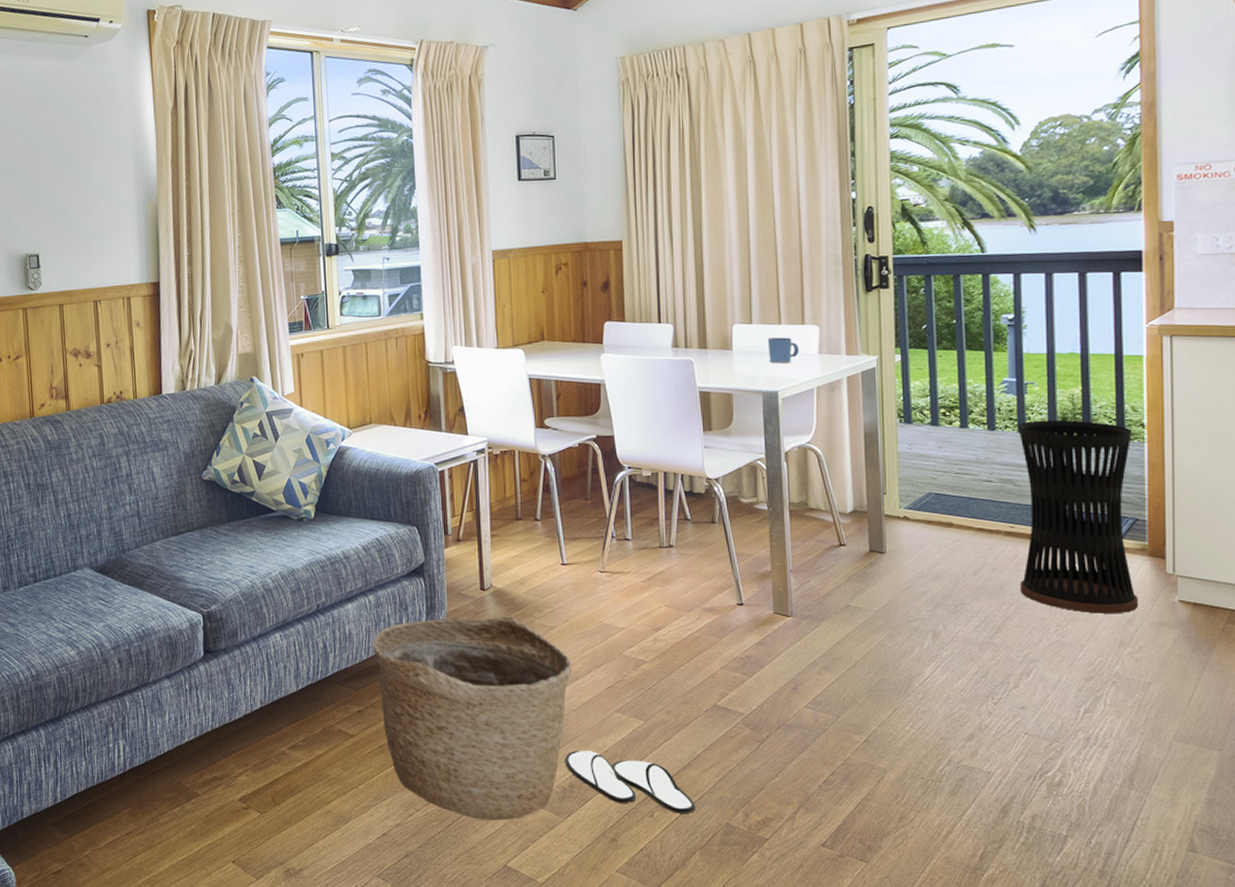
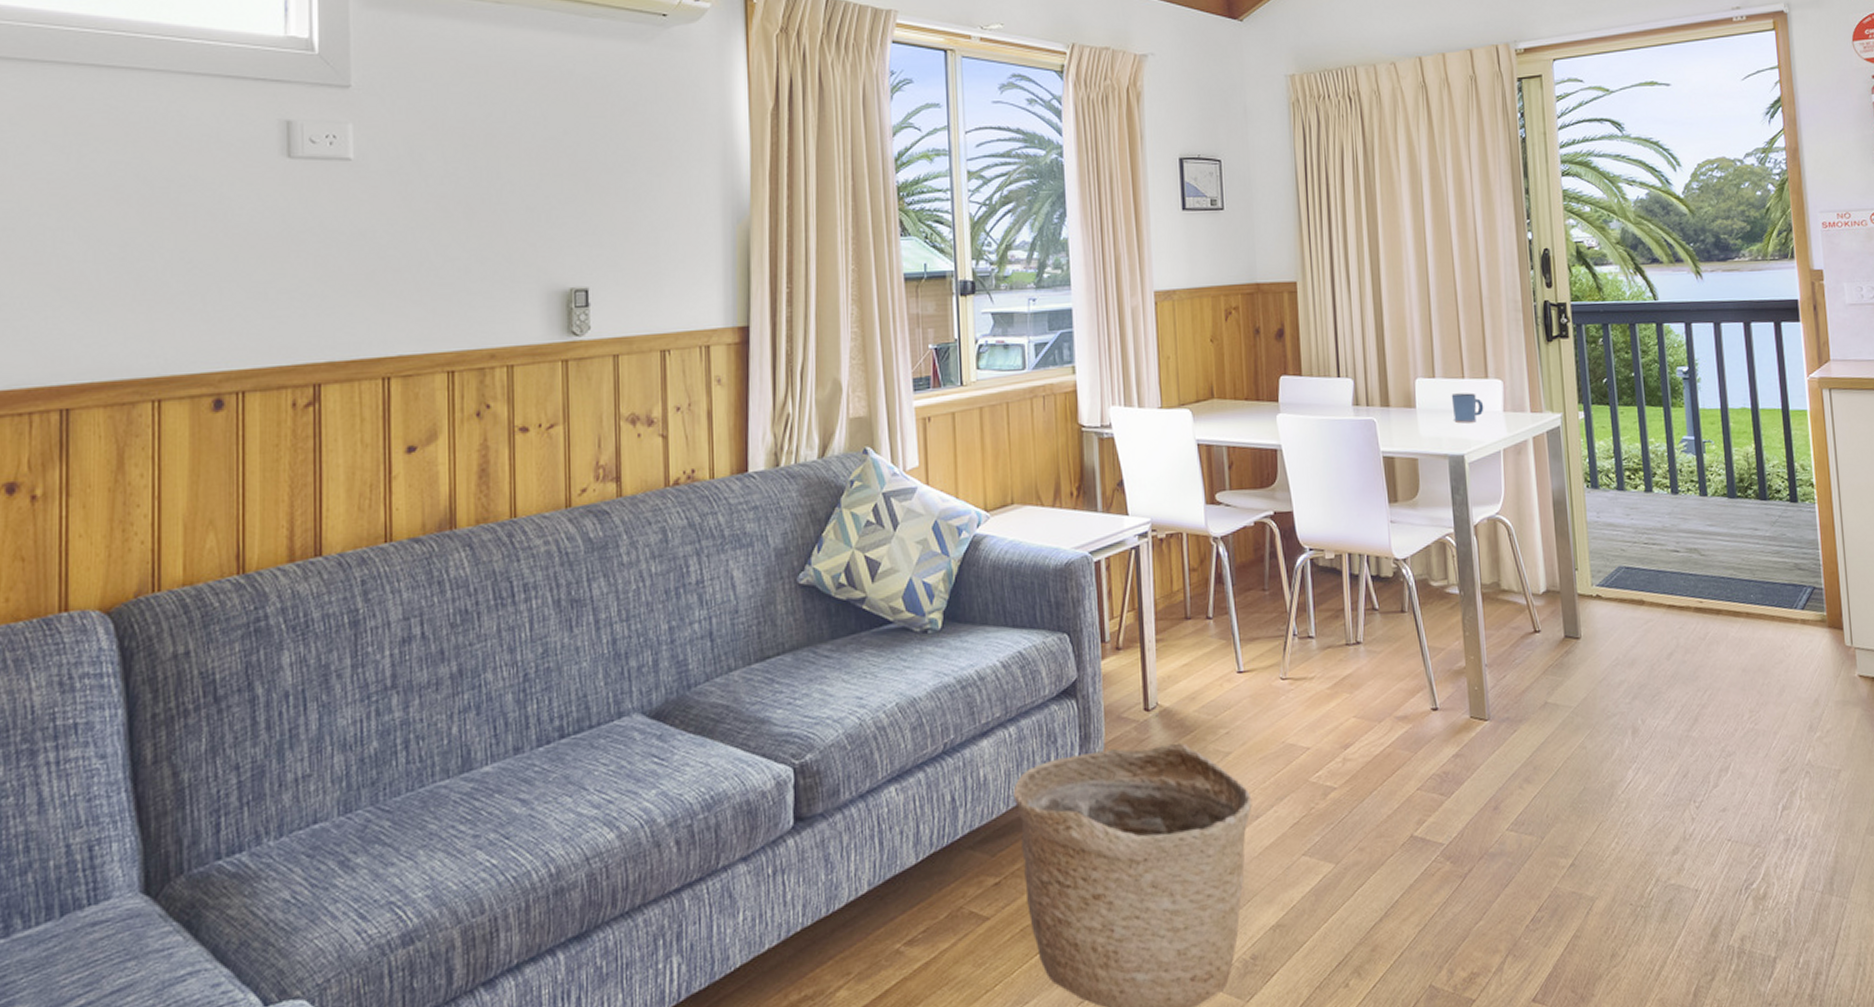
slippers: present [565,751,696,813] -> none [1246,908,1395,979]
umbrella stand: present [1018,420,1138,614] -> none [1699,481,1823,695]

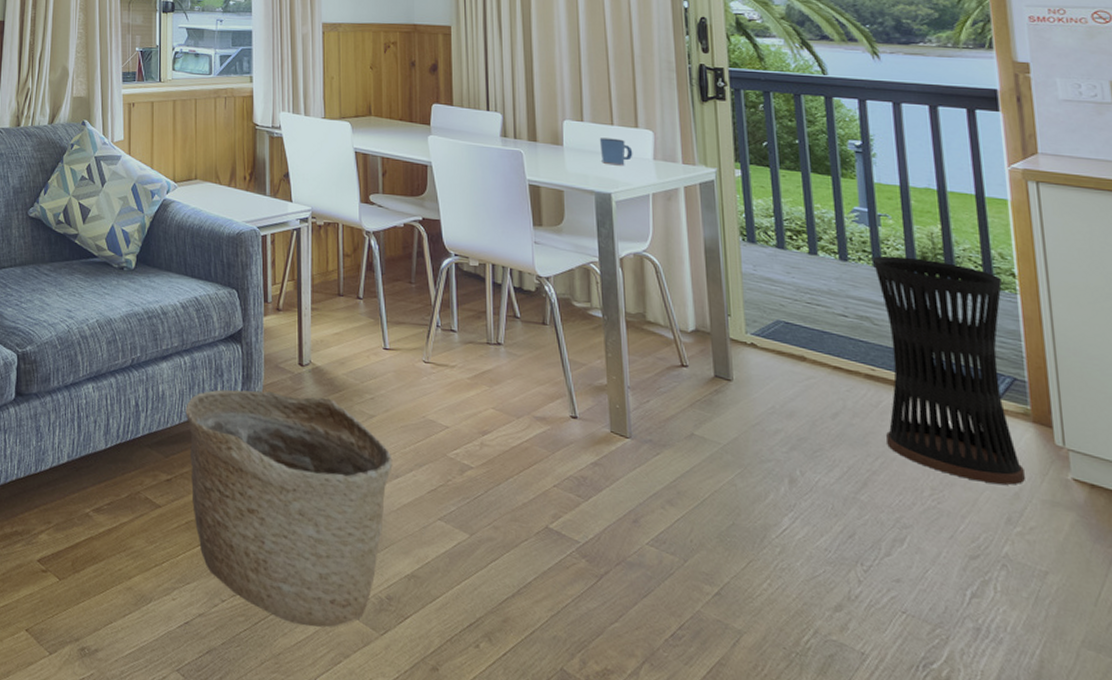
umbrella stand: none [1699,481,1823,695] -> present [873,255,1025,485]

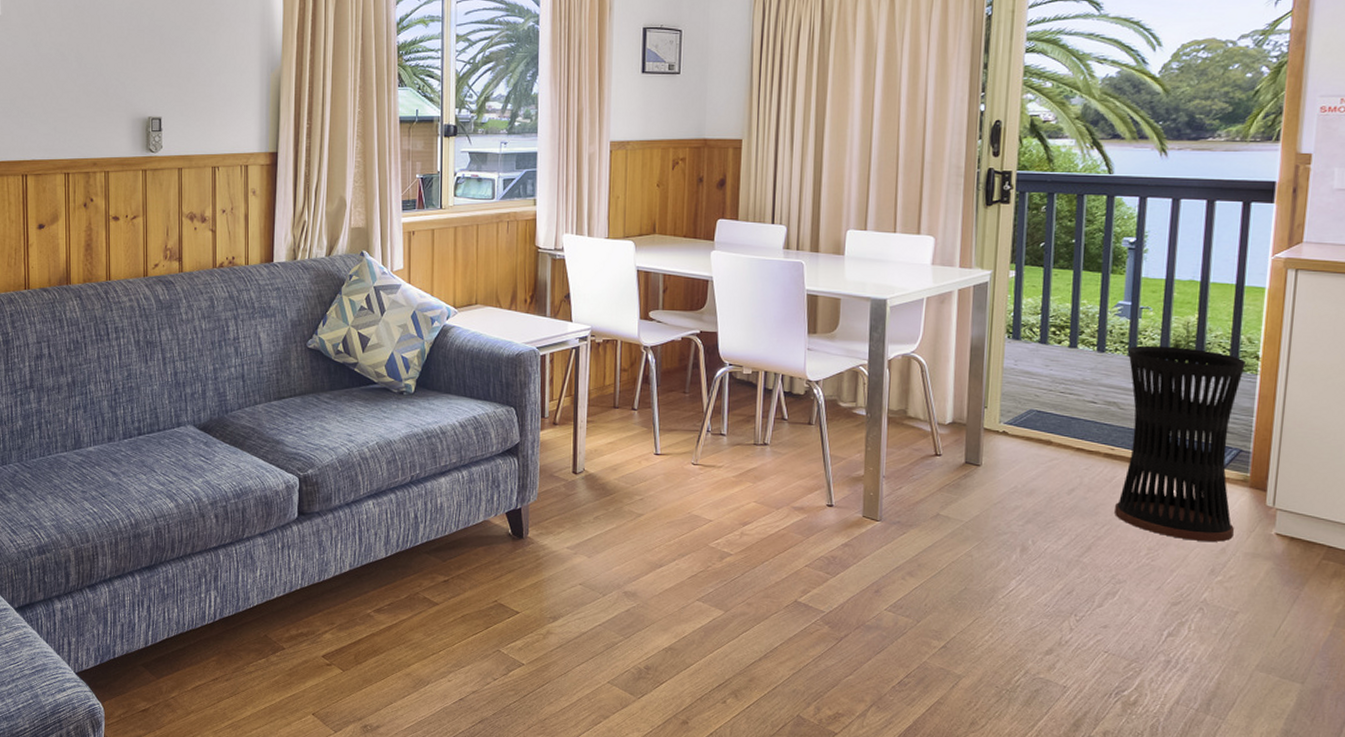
basket: present [185,389,393,628] -> none [462,498,658,696]
mug: present [599,137,633,166] -> none [880,245,913,272]

